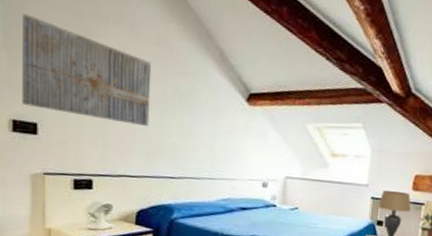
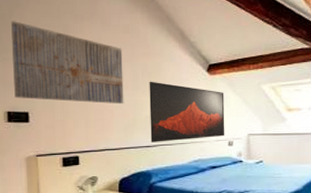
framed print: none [176,104,264,176] -> present [149,81,225,142]

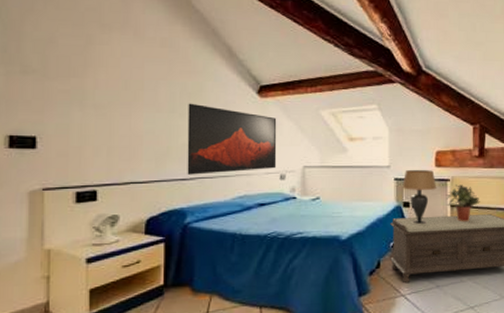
wall art: present [11,21,124,105] -> none [20,28,158,130]

